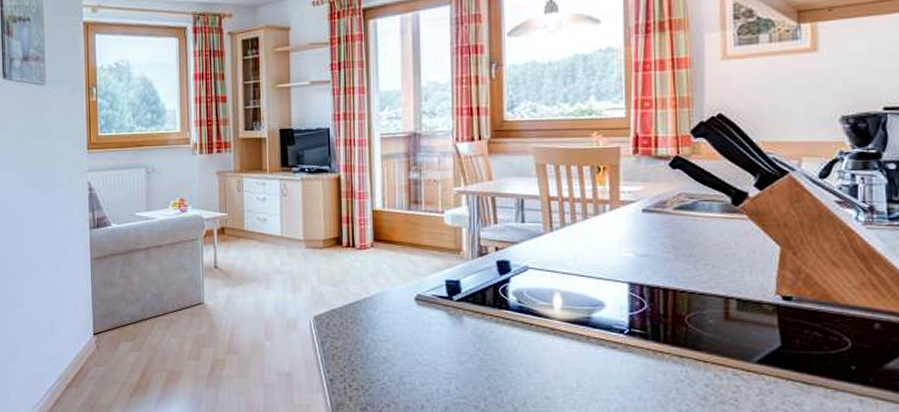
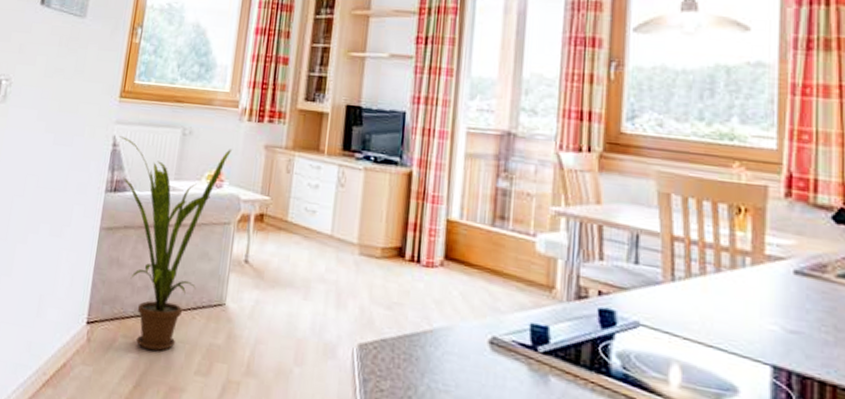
house plant: none [92,179,190,347] -> present [118,136,232,351]

